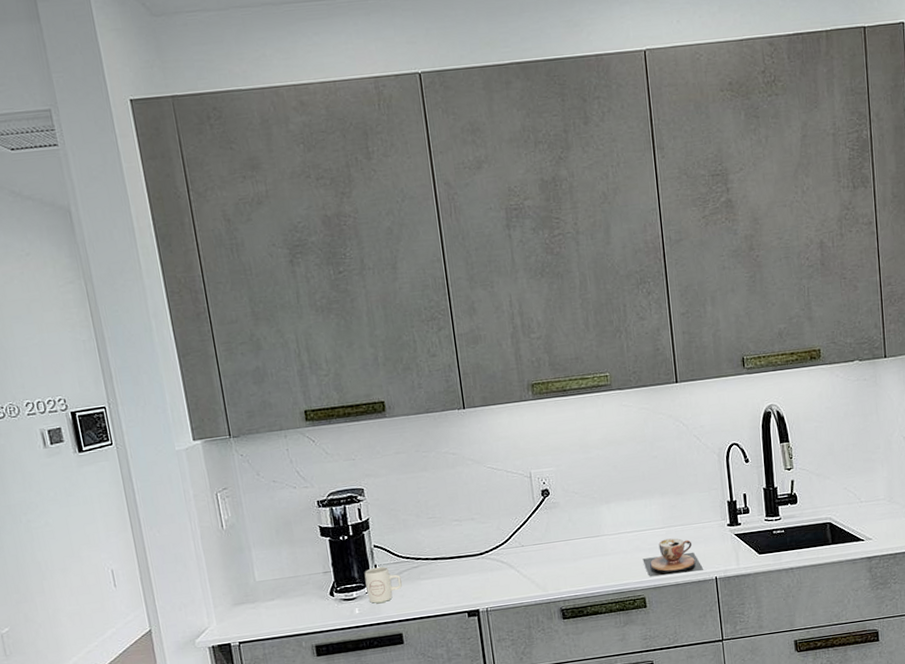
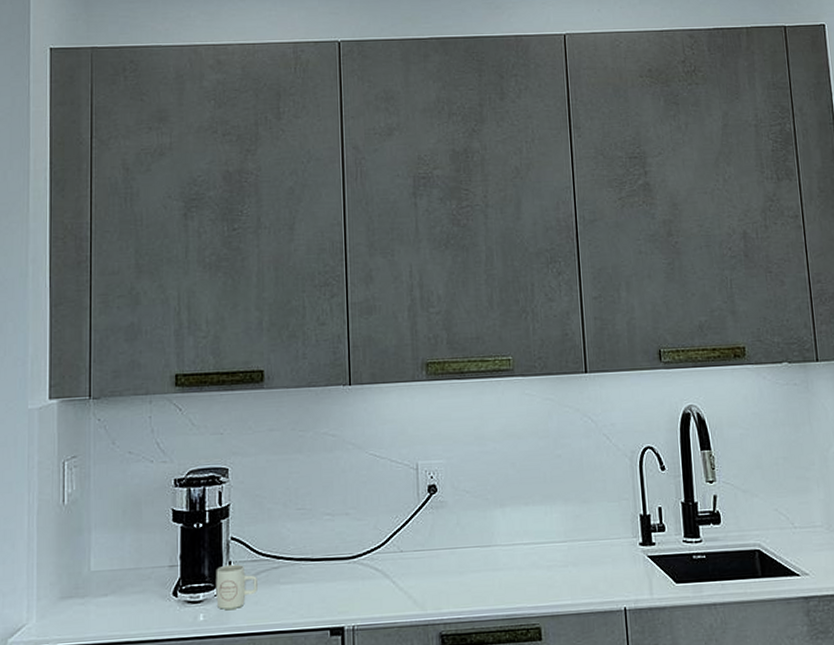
teacup: present [642,538,704,577] -> none [539,555,612,602]

